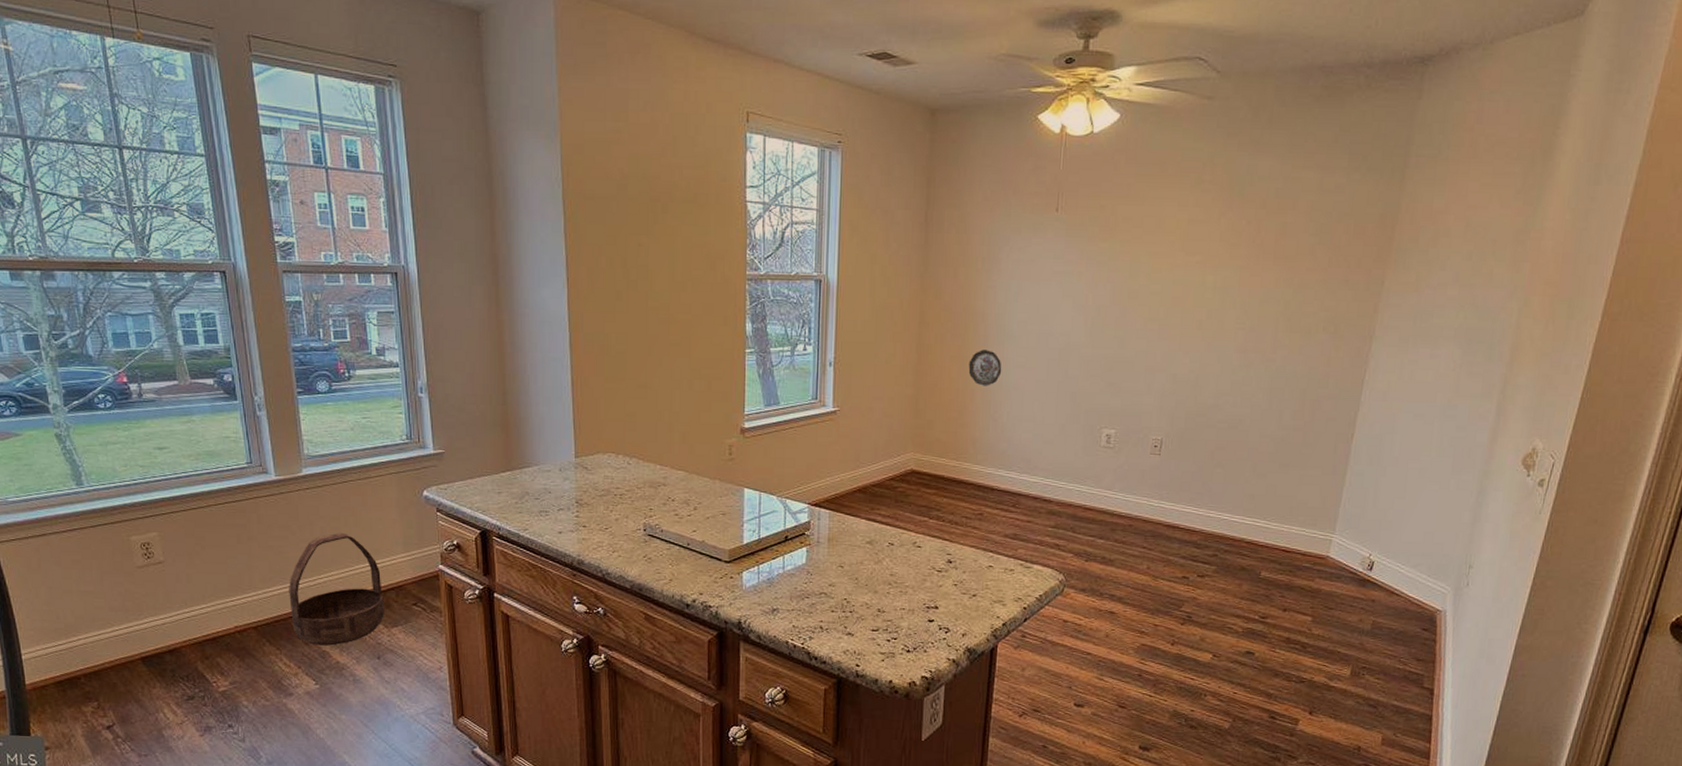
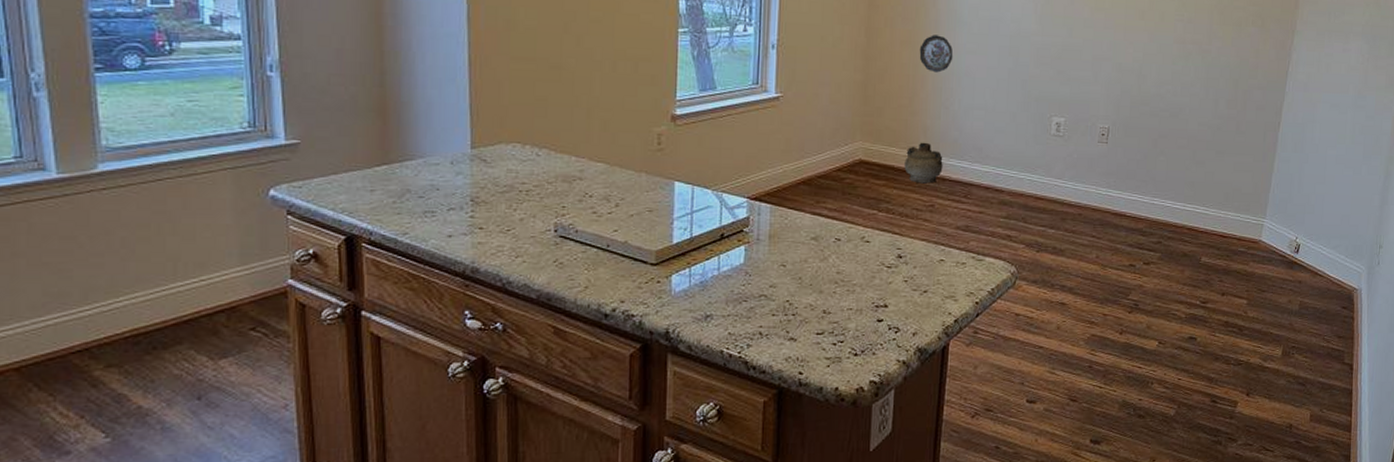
basket: present [289,532,384,646] -> none [71,243,209,387]
ceramic jug: none [954,453,992,493] -> present [904,142,943,184]

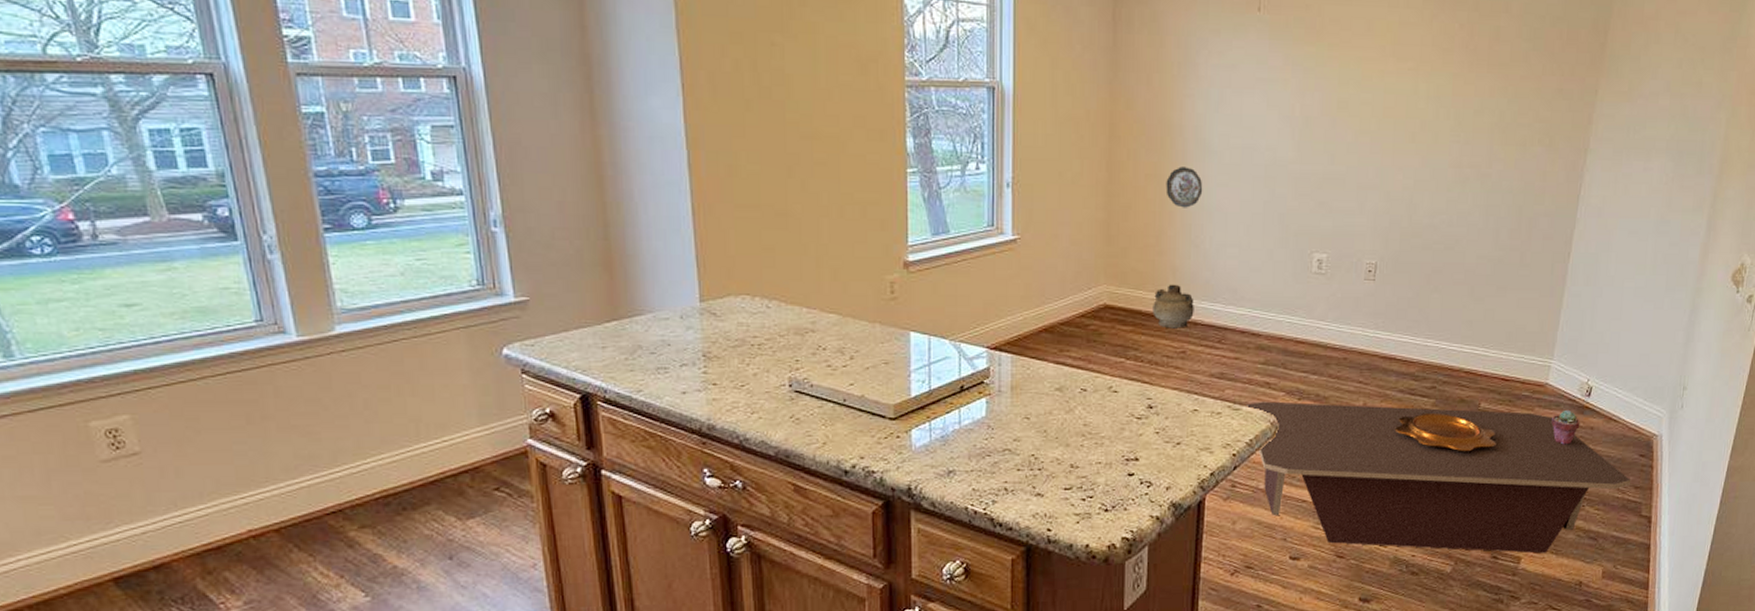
coffee table: none [988,253,1335,398] -> present [1245,401,1631,553]
decorative bowl: none [1124,265,1216,302] -> present [1395,412,1496,451]
potted succulent: none [1264,266,1290,297] -> present [1552,411,1580,445]

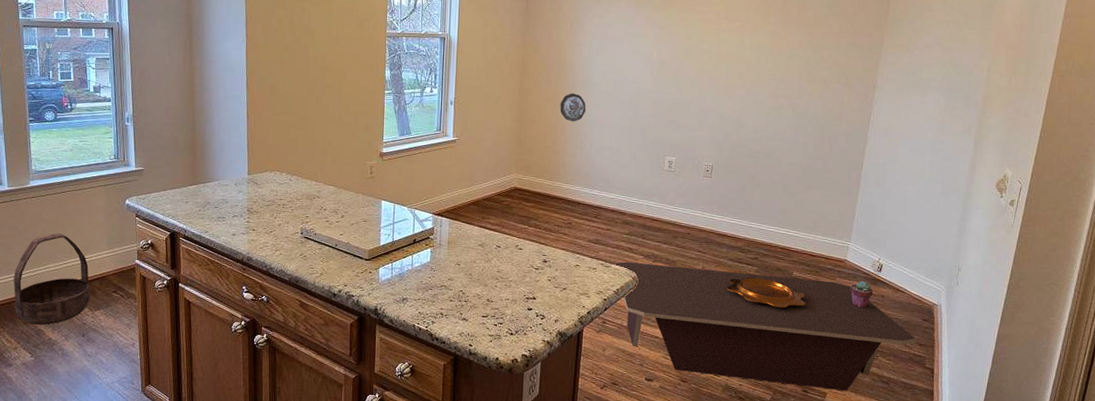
basket: none [322,404,456,548] -> present [13,232,90,325]
ceramic jug: present [1153,284,1194,329] -> none [548,174,578,206]

